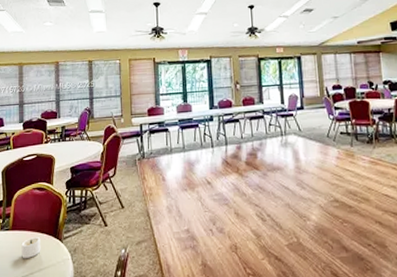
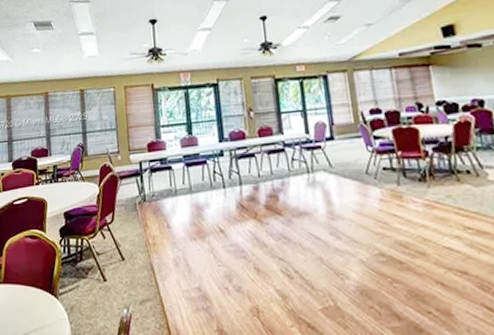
candle: present [21,237,41,259] -> none [14,292,35,317]

